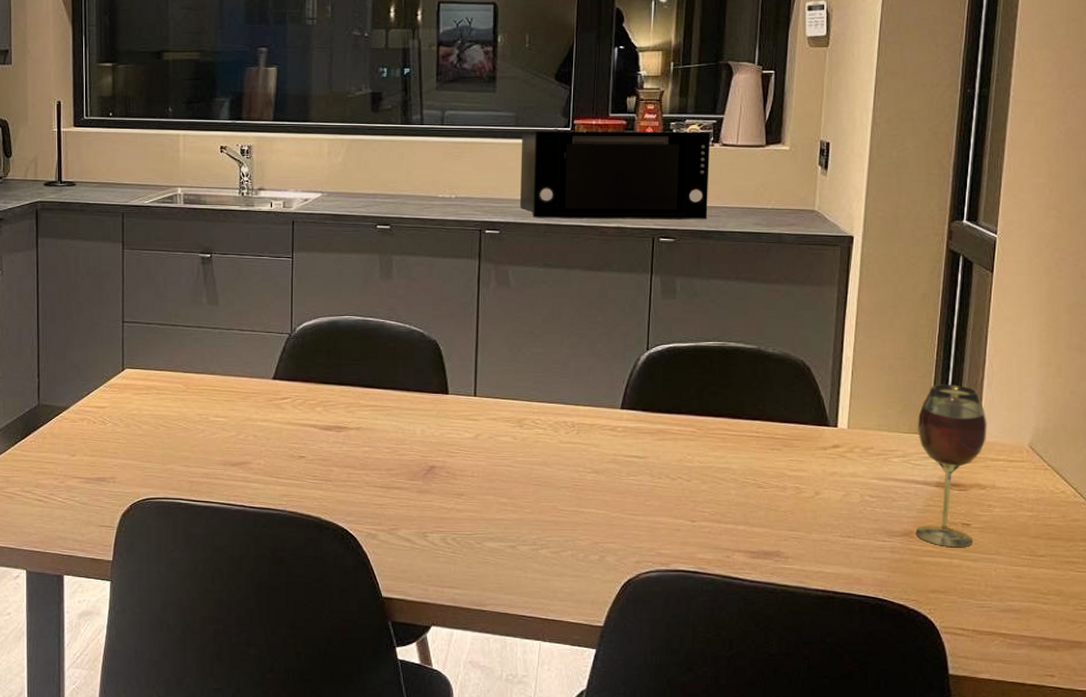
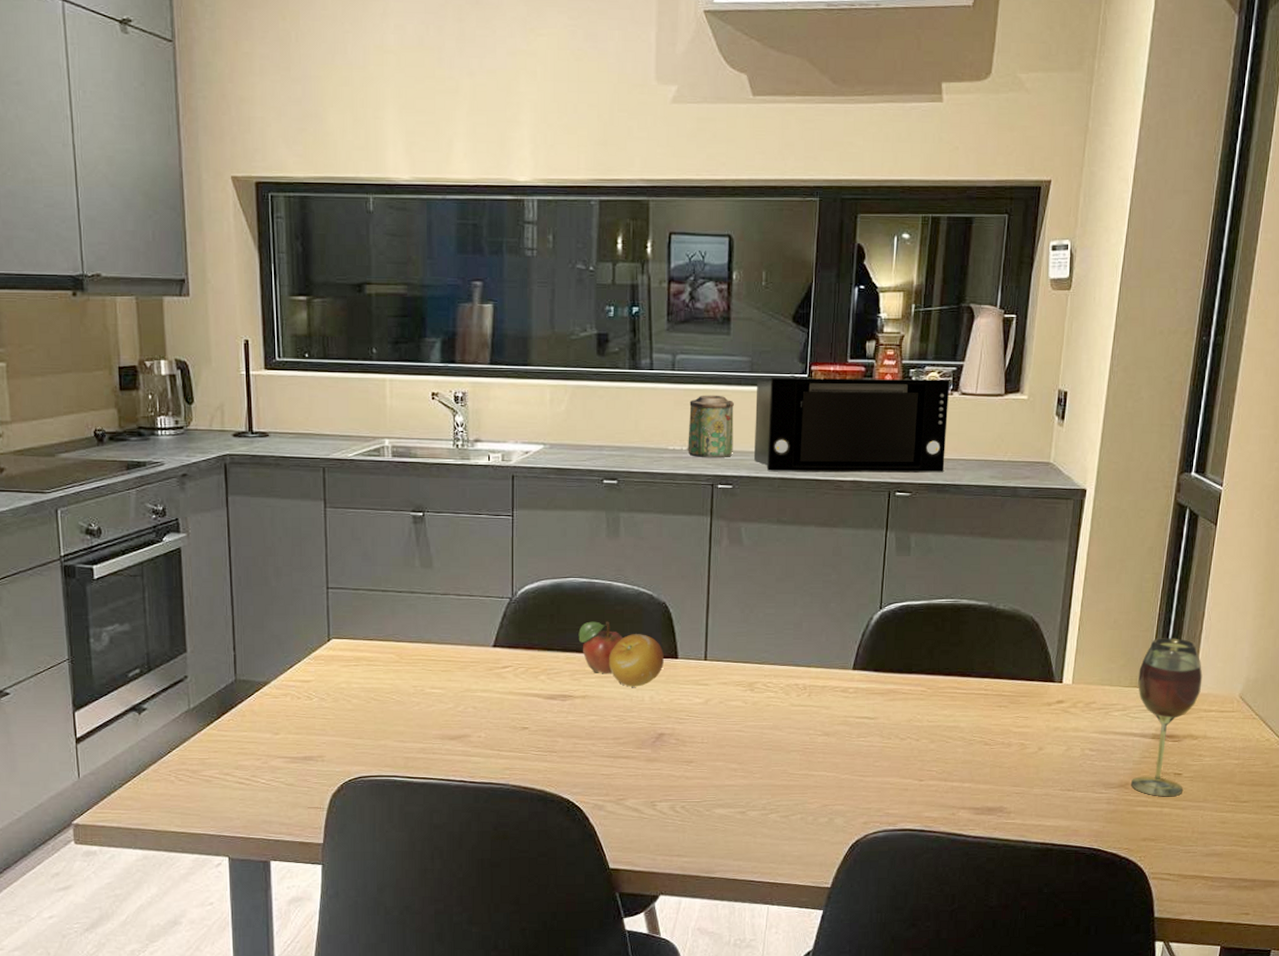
fruit: none [353,357,396,408] -> present [578,621,624,674]
fruit: none [381,370,435,421] -> present [608,634,664,687]
canister: none [456,147,500,206] -> present [688,395,734,458]

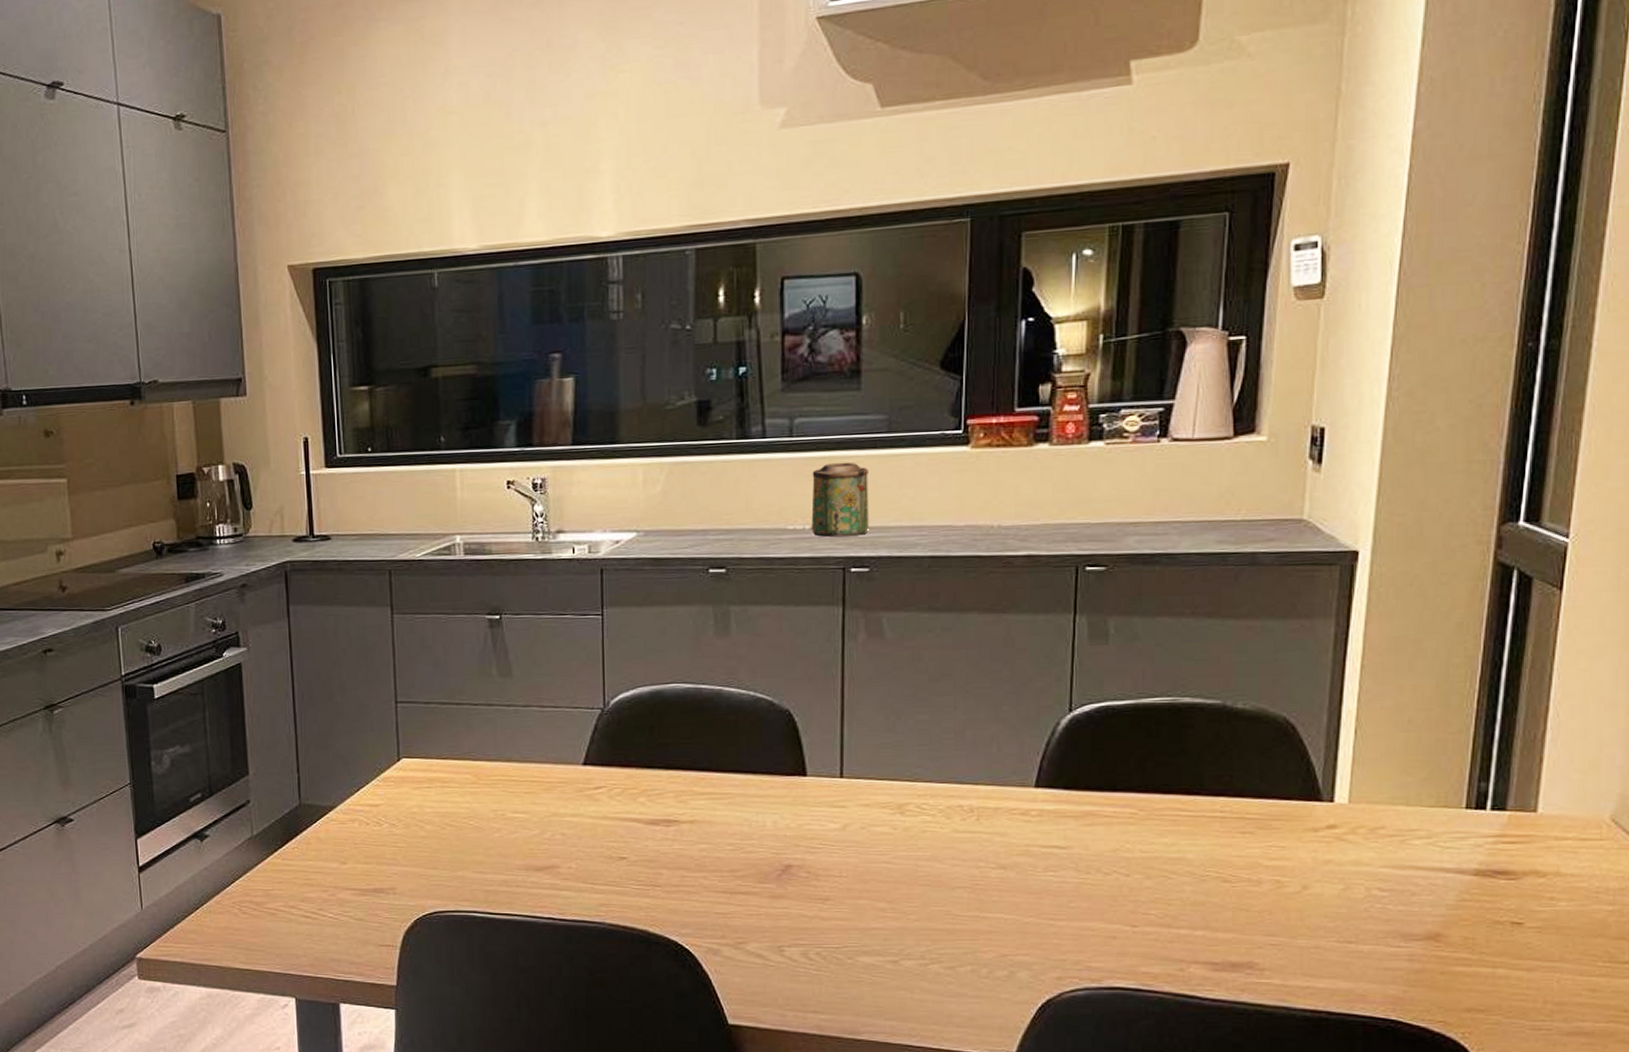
fruit: present [578,621,624,674] -> none [683,733,739,795]
fruit: present [608,634,664,687] -> none [720,747,789,810]
microwave: present [753,378,950,472] -> none [895,423,1156,549]
wineglass: present [1130,638,1203,797] -> none [1443,741,1550,954]

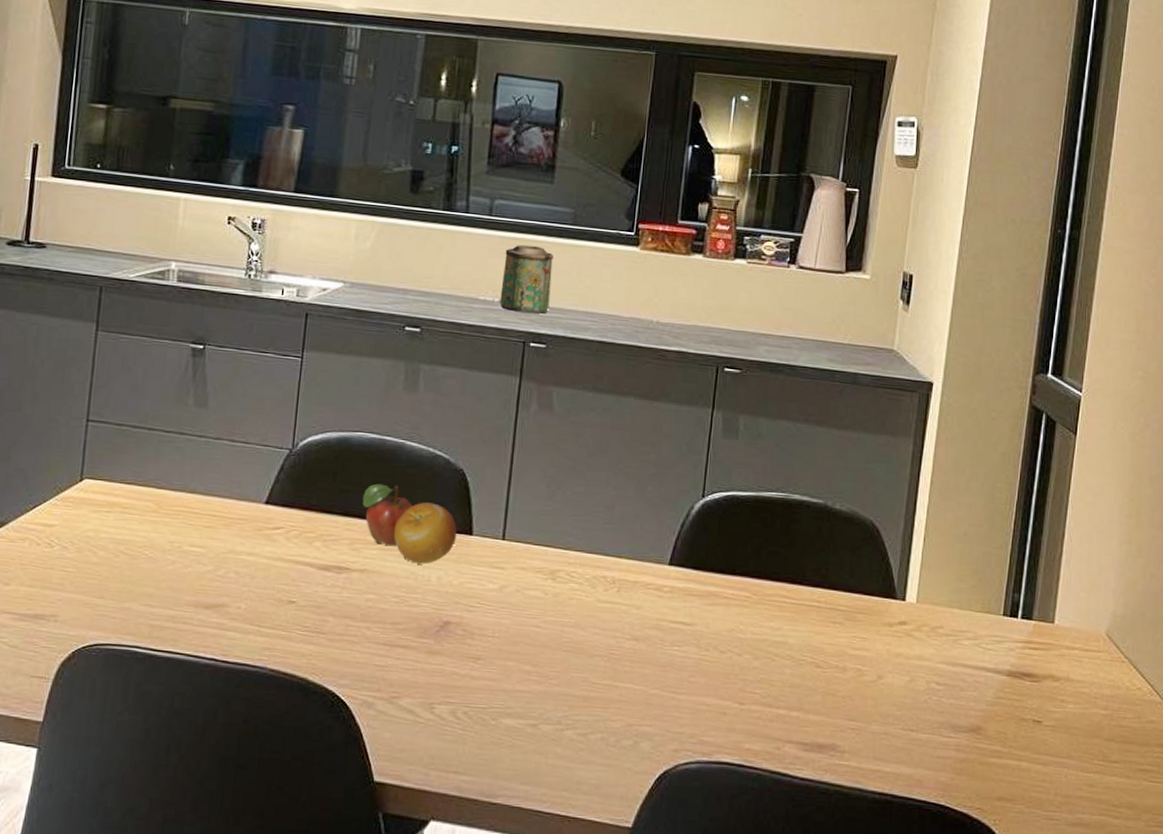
fruit: none [683,733,739,795] -> present [362,483,413,547]
fruit: none [720,747,789,810] -> present [393,502,457,565]

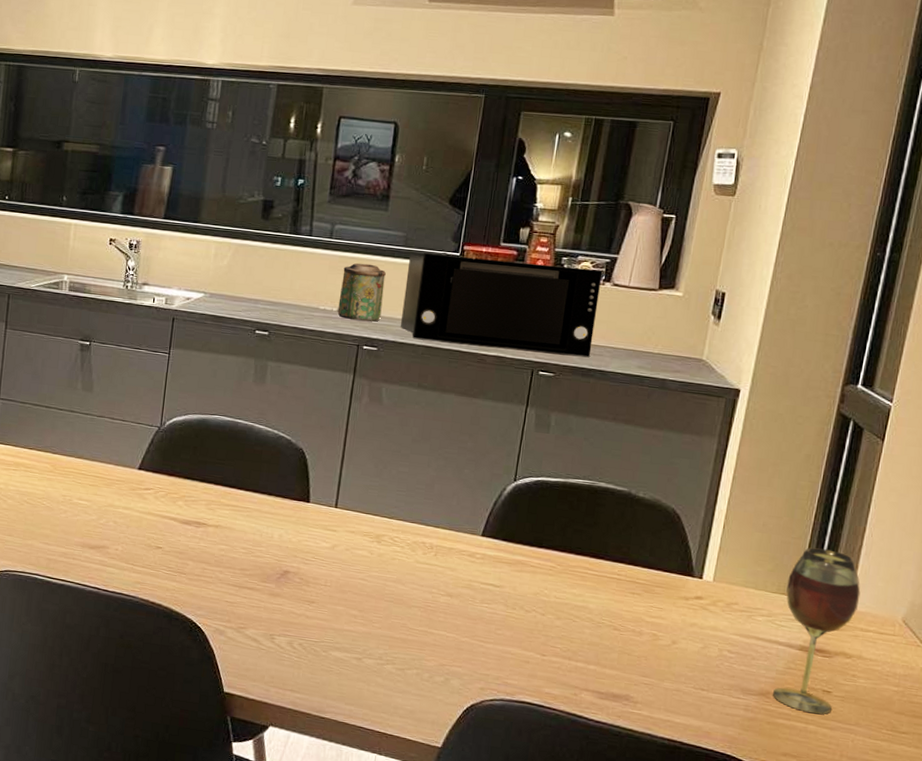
fruit: present [362,483,413,547] -> none [217,457,260,508]
fruit: present [393,502,457,565] -> none [243,474,296,524]
microwave: none [571,233,787,350] -> present [400,253,603,357]
wineglass: none [983,557,1064,749] -> present [772,547,861,715]

